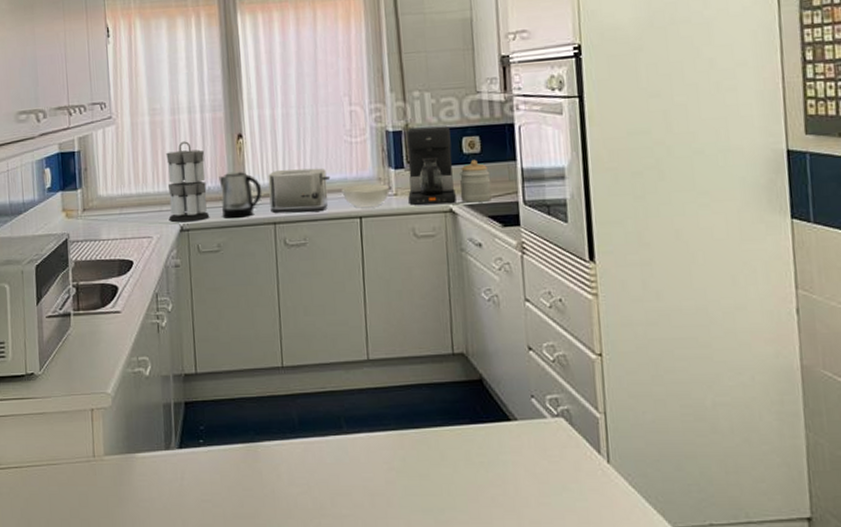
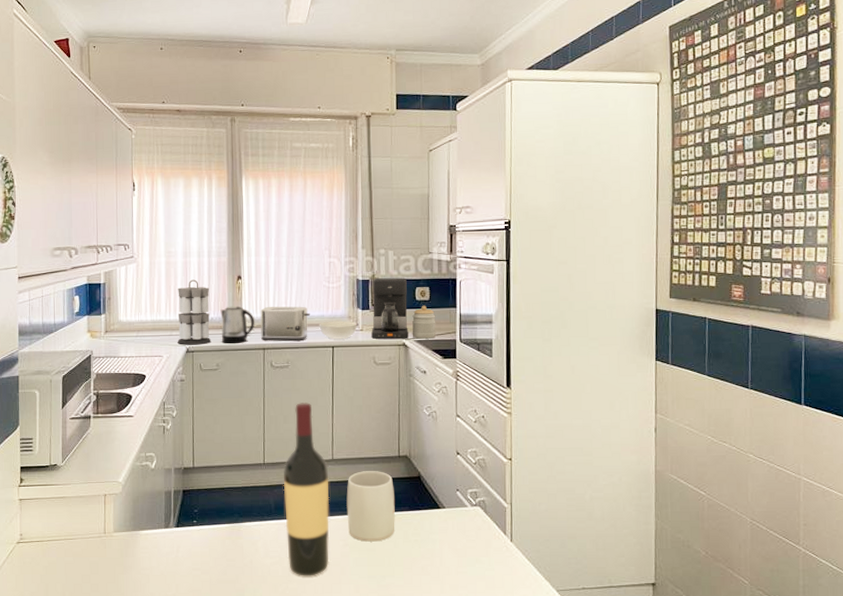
wine bottle: none [307,289,372,510] -> present [283,402,330,576]
mug: none [388,373,453,465] -> present [346,471,396,542]

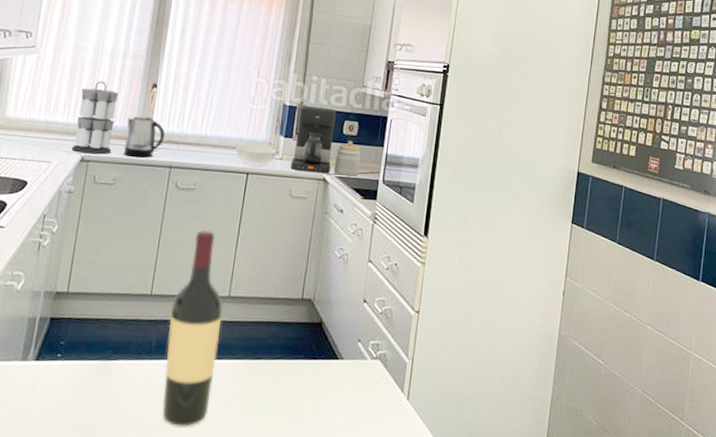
toaster: present [260,306,311,342] -> none [169,121,229,164]
mug: present [346,471,396,542] -> none [235,312,292,392]

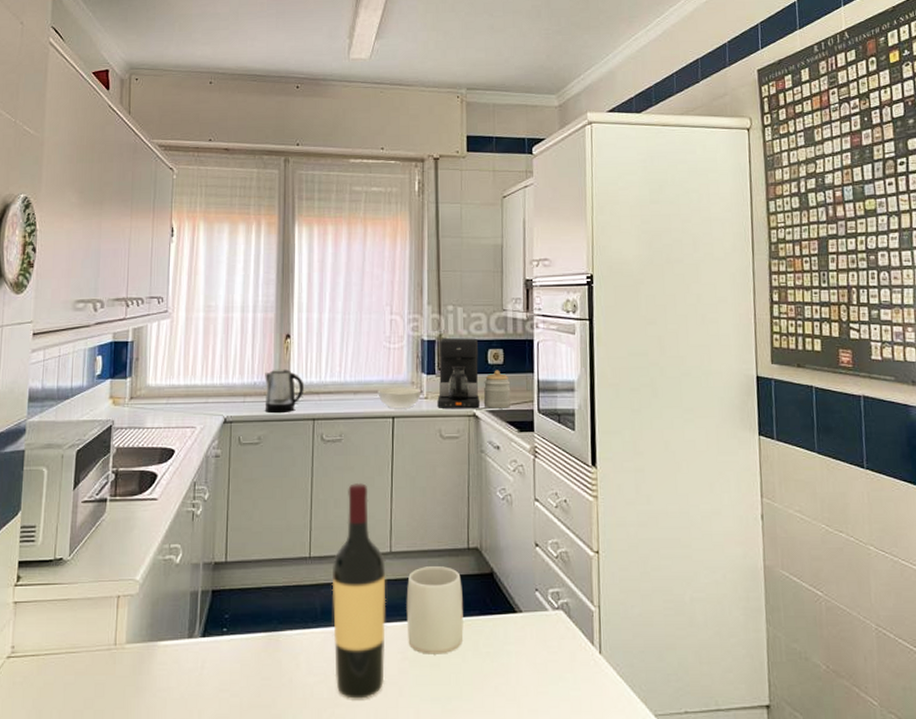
spice rack: present [71,81,119,155] -> none [213,338,254,415]
mug: none [235,312,292,392] -> present [406,566,464,654]

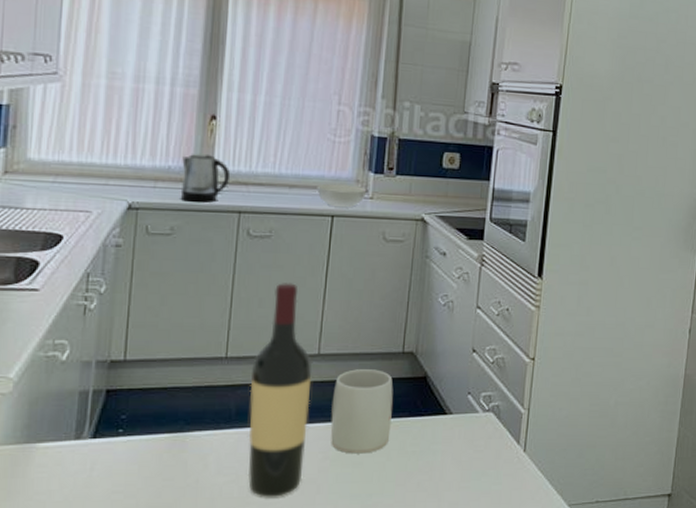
coffee maker: present [437,337,480,409] -> none [383,135,434,213]
jar: present [483,370,511,409] -> none [433,174,465,215]

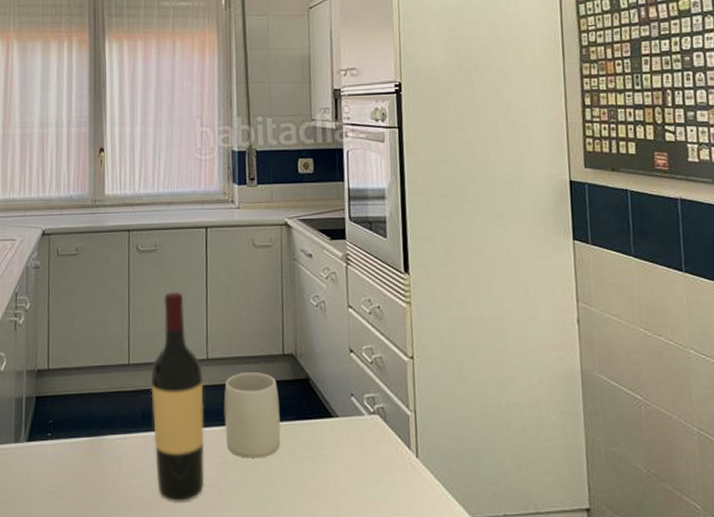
kettle: present [180,153,231,204] -> none [80,181,119,226]
bowl: present [317,183,367,208] -> none [190,197,234,219]

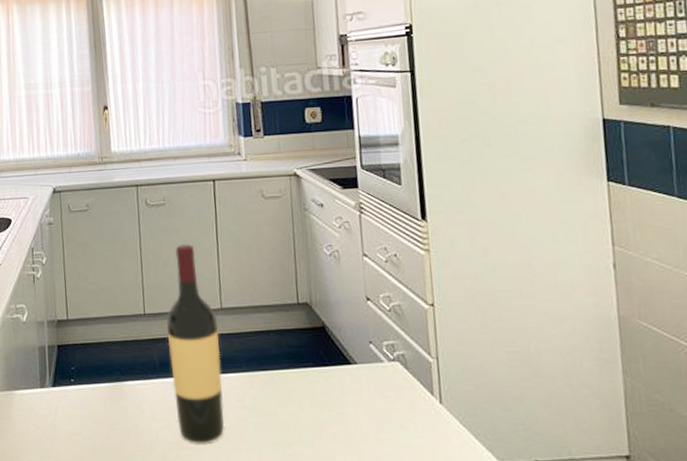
mug: present [223,372,281,458] -> none [239,321,299,403]

